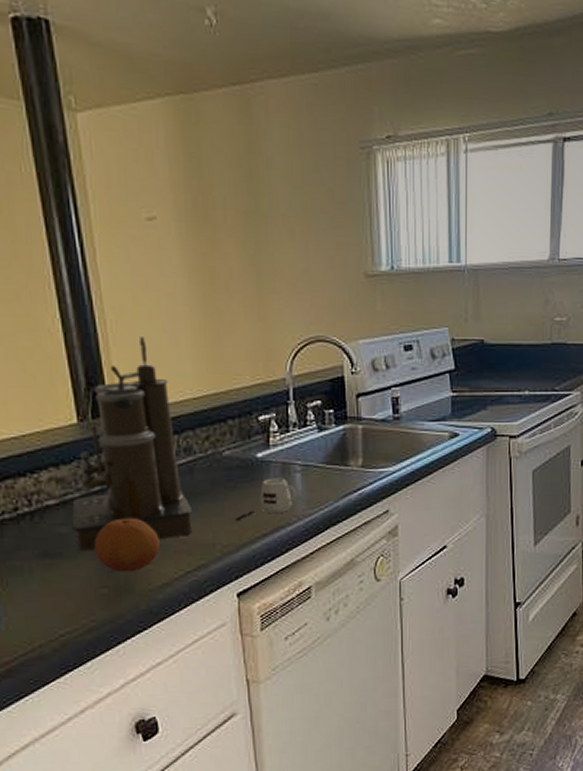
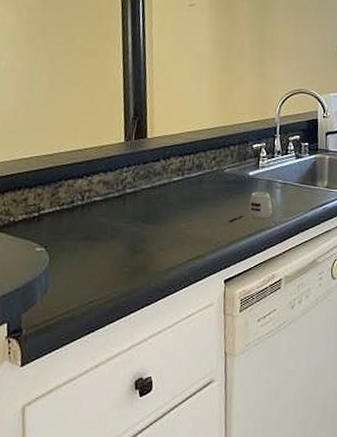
coffee maker: present [71,337,193,550] -> none [109,84,198,237]
fruit: present [94,517,160,573] -> none [123,214,171,256]

